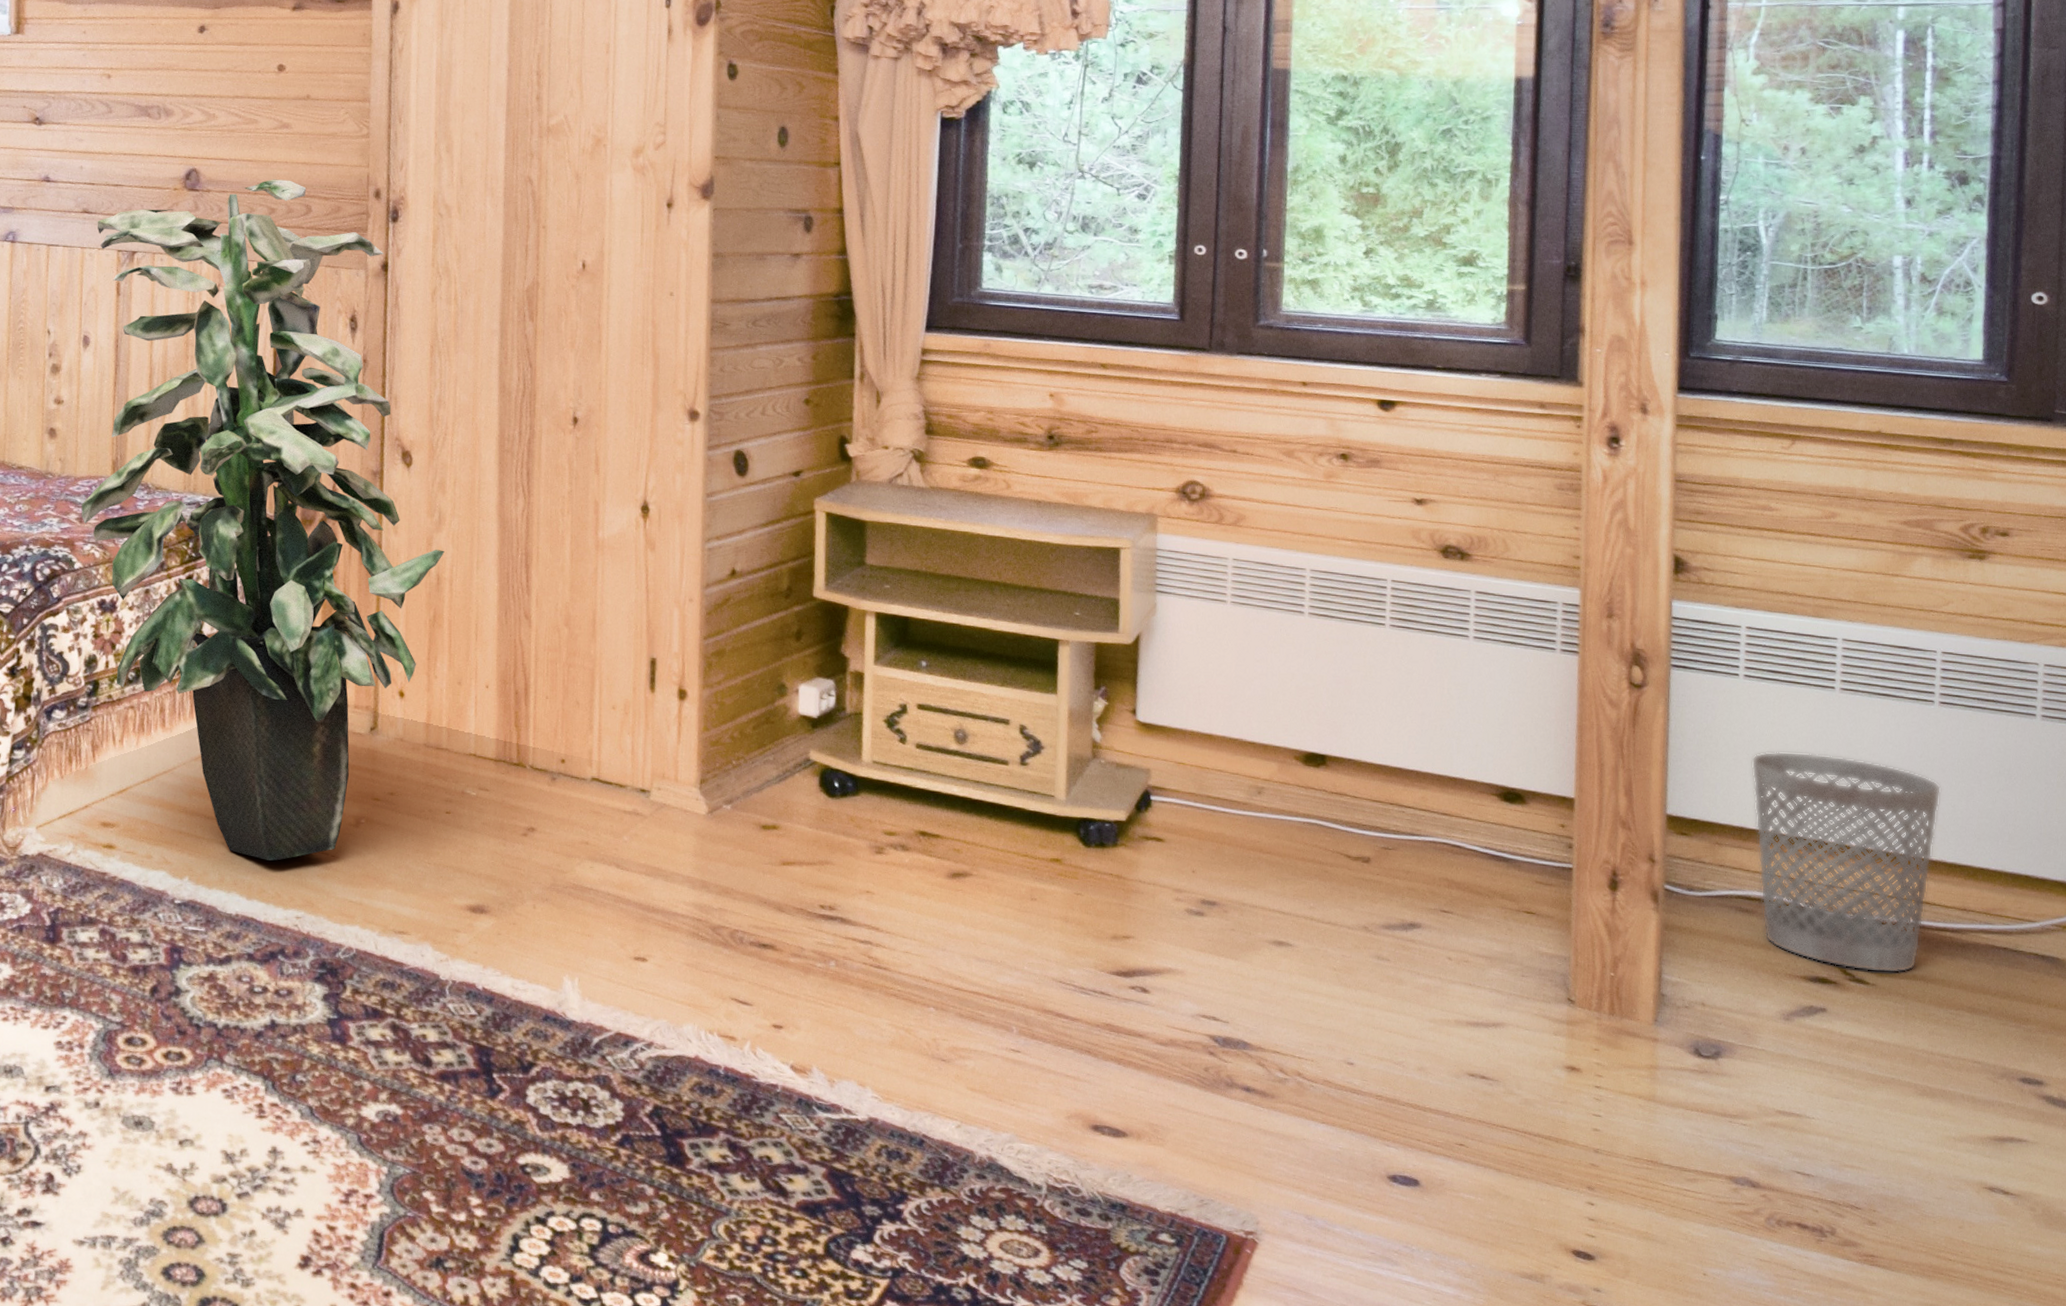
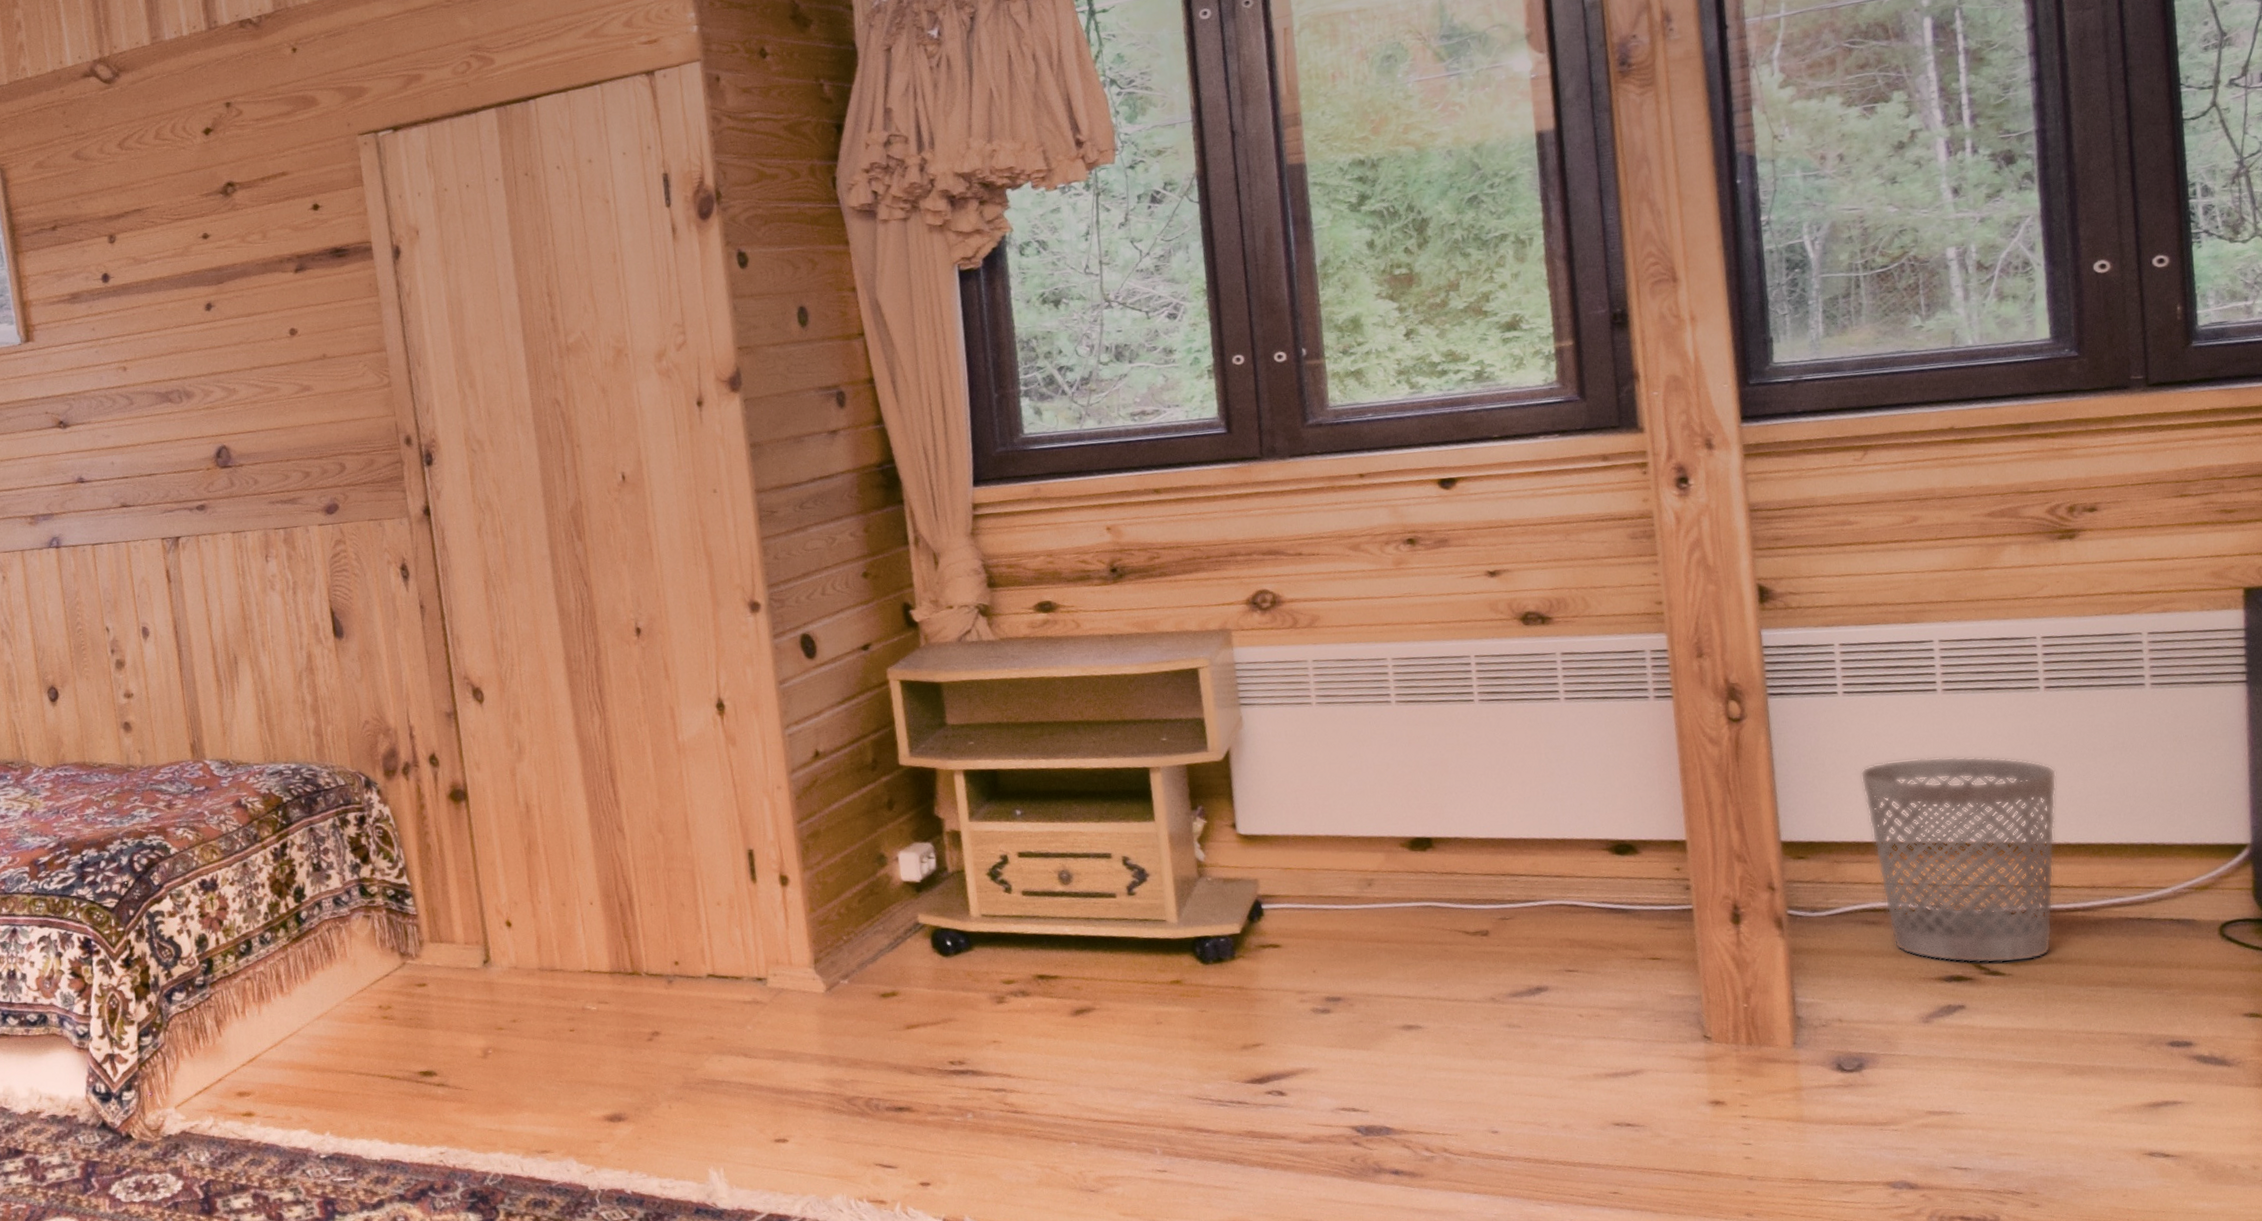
indoor plant: present [81,179,445,861] -> none [136,441,530,1104]

